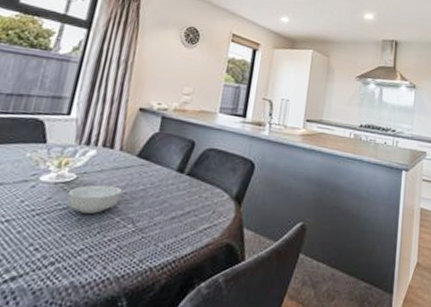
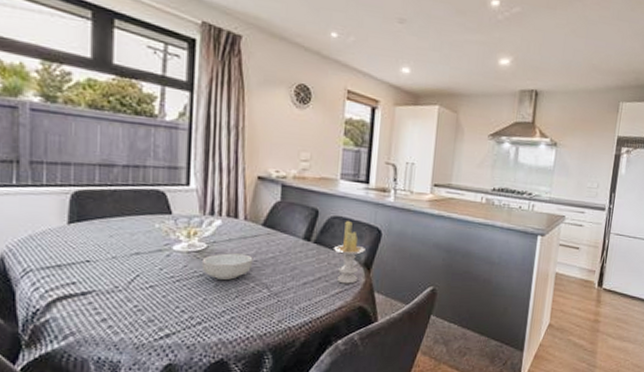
candle: none [206,152,238,219] -> present [334,220,365,284]

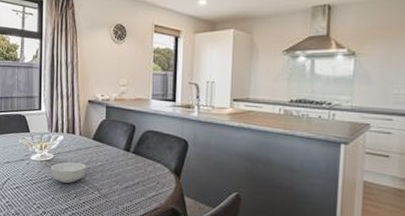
candle: present [334,220,365,284] -> none [149,133,175,189]

